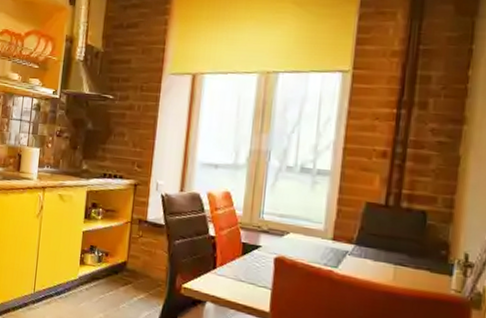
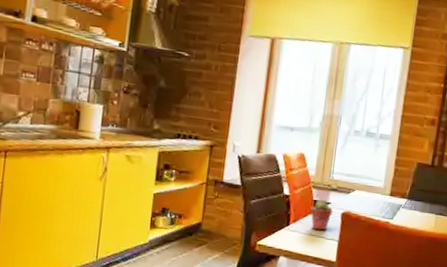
potted succulent: none [237,242,264,277] -> present [309,199,333,231]

